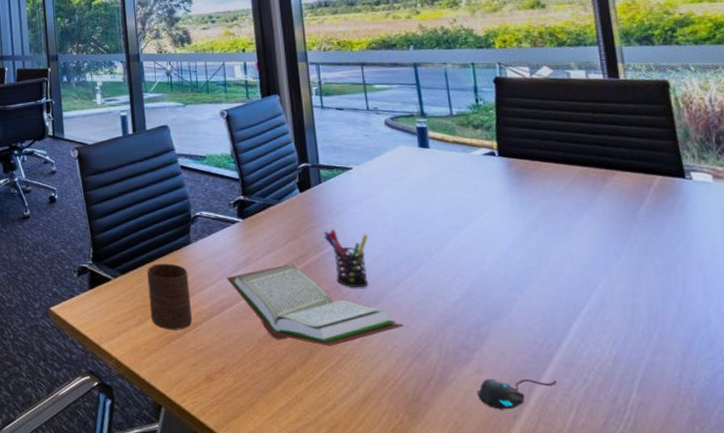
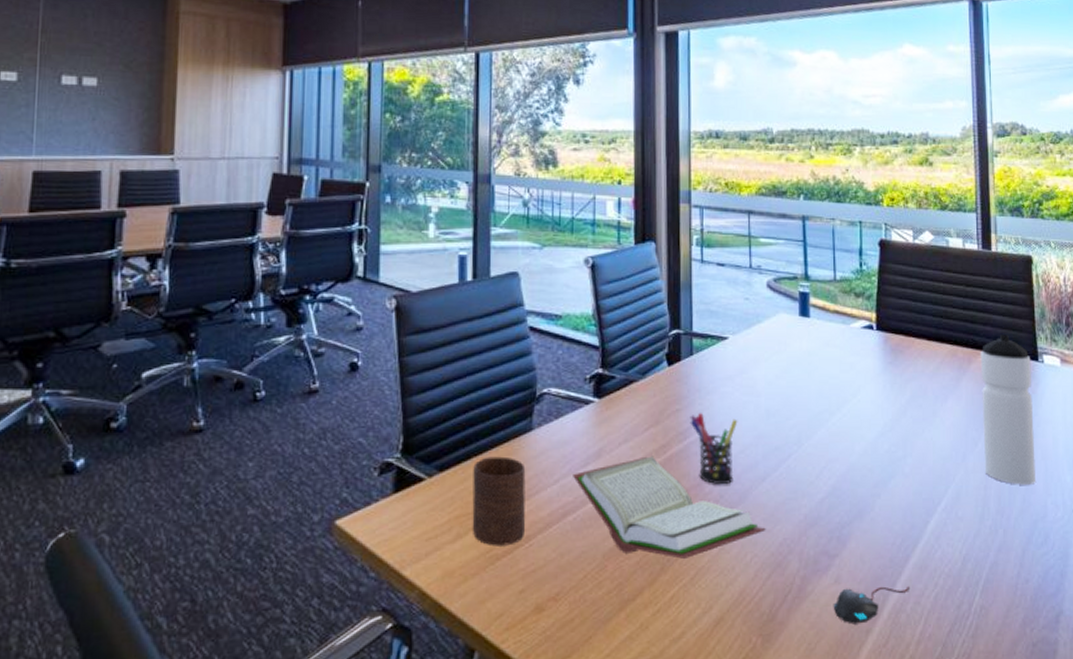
water bottle: none [616,155,693,293] -> present [980,335,1035,485]

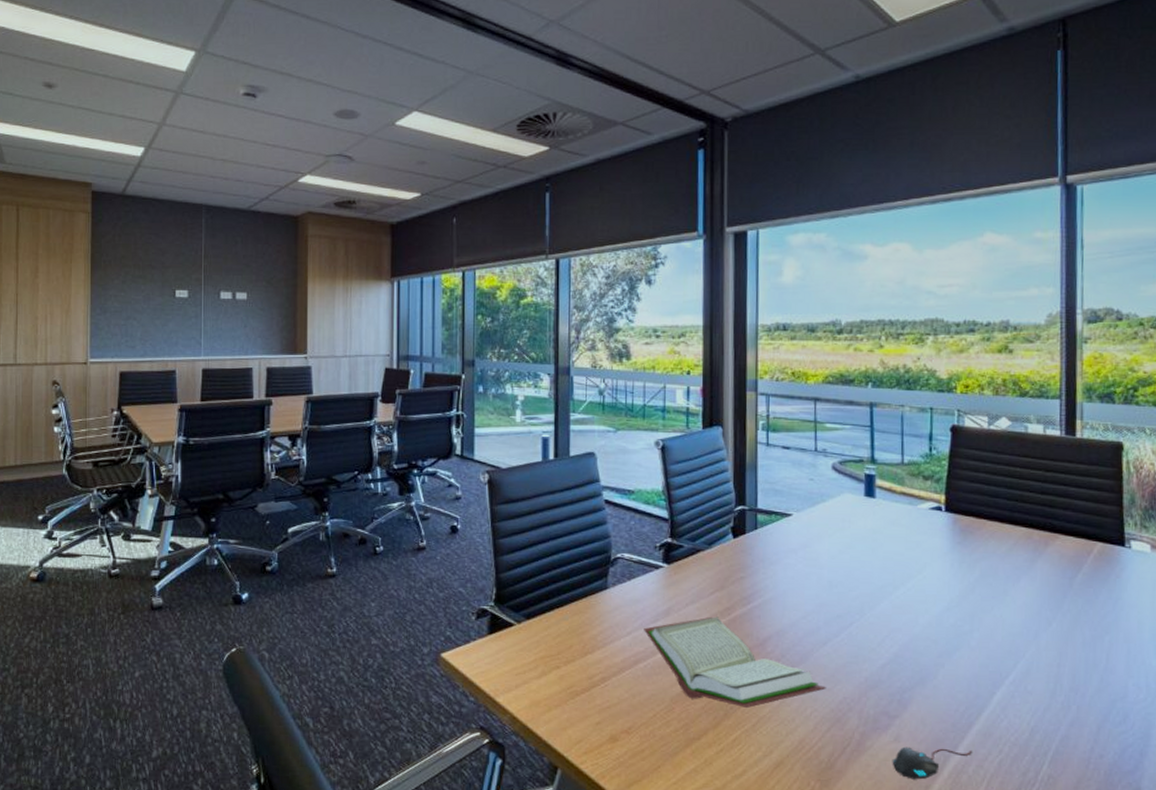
cup: present [472,456,526,546] -> none [555,609,602,685]
pen holder: present [690,413,738,485] -> none [753,581,801,646]
water bottle: present [980,335,1035,485] -> none [1058,519,1117,666]

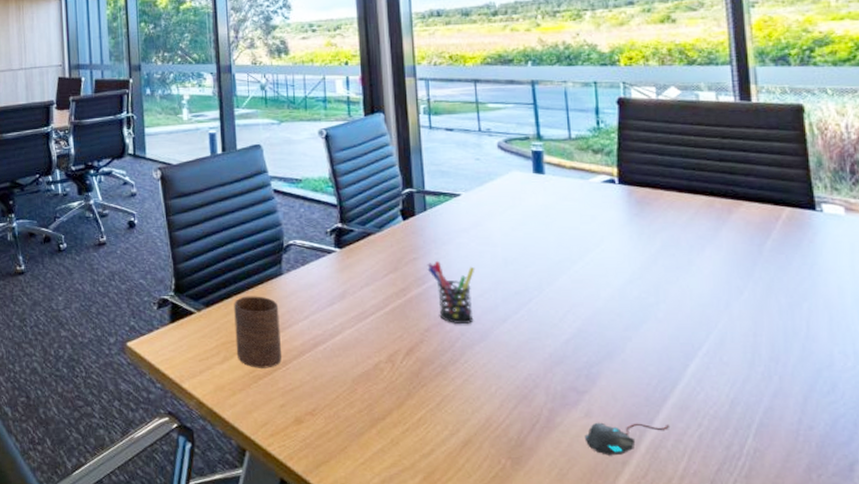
cup: none [555,609,602,685] -> present [234,296,281,368]
book: present [644,616,826,708] -> none [321,298,510,387]
pen holder: none [753,581,801,646] -> present [427,261,475,325]

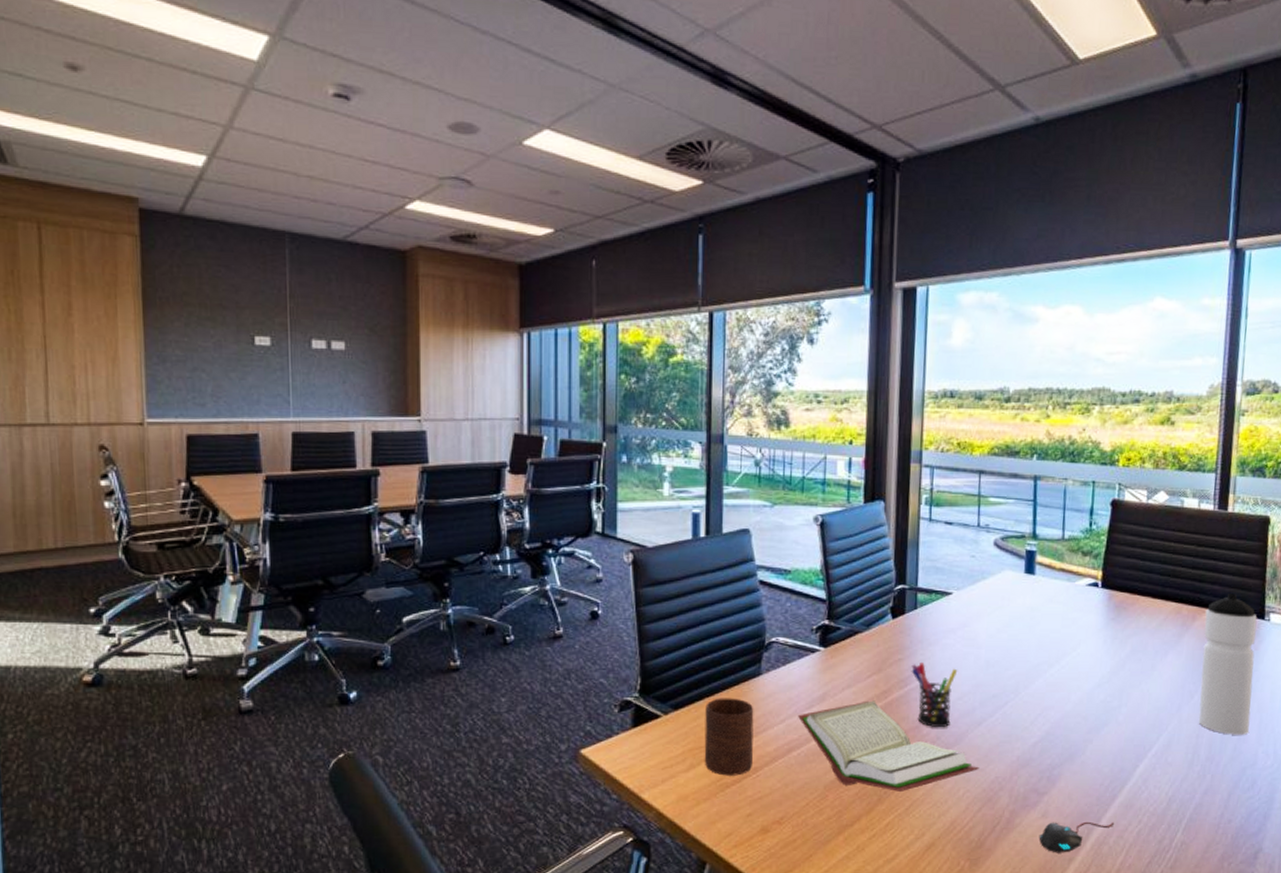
book: none [321,298,510,387] -> present [798,700,979,792]
water bottle: none [743,185,817,333] -> present [1198,594,1257,735]

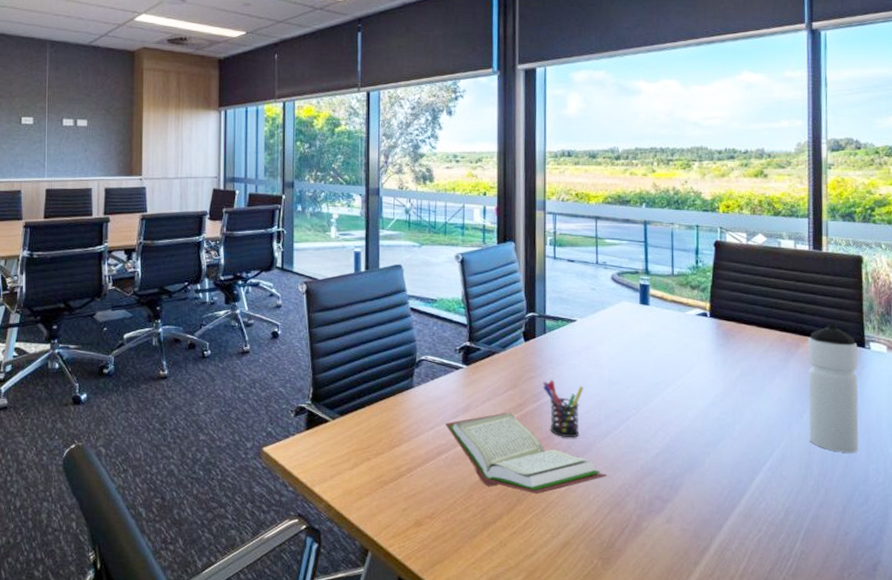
cup: present [704,698,754,776] -> none [366,406,408,475]
mouse: present [1039,821,1114,853] -> none [665,527,735,557]

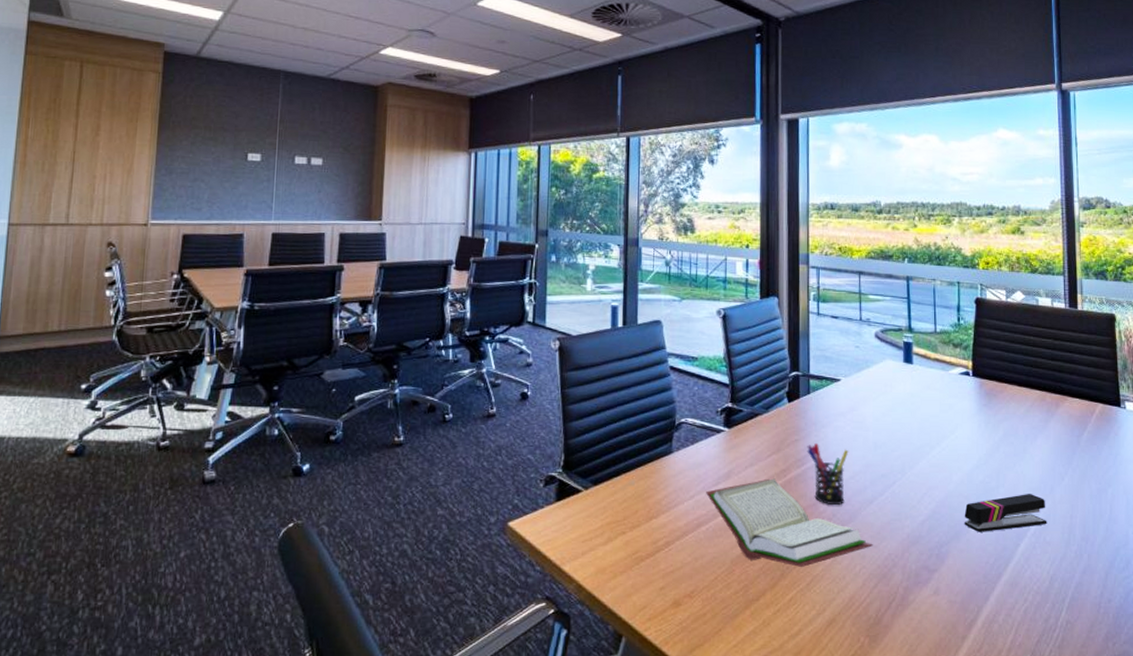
stapler: none [698,430,784,466] -> present [964,494,1047,532]
water bottle: present [808,324,859,453] -> none [1067,383,1118,516]

